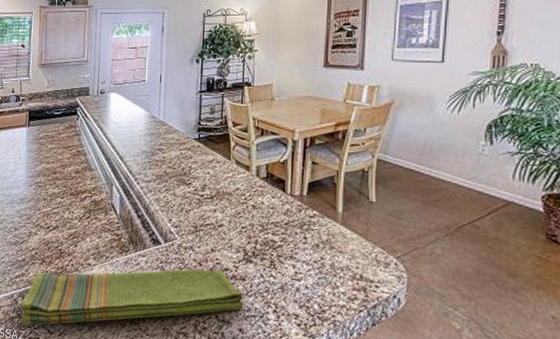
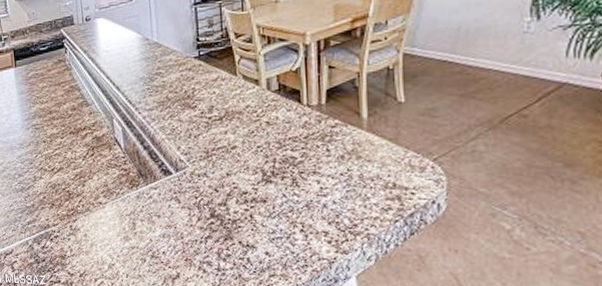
dish towel: present [20,269,244,326] -> none [38,194,267,270]

